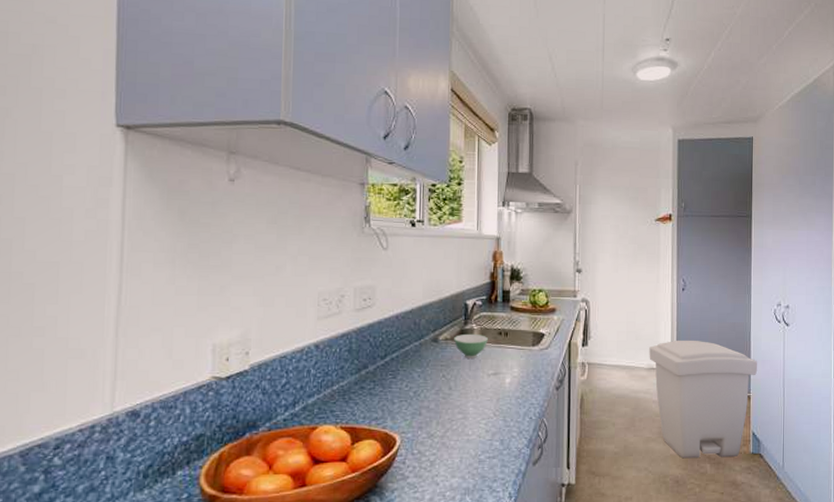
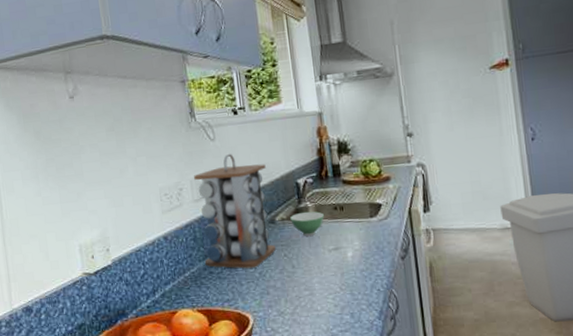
spice rack: none [356,265,437,386] -> present [194,153,277,269]

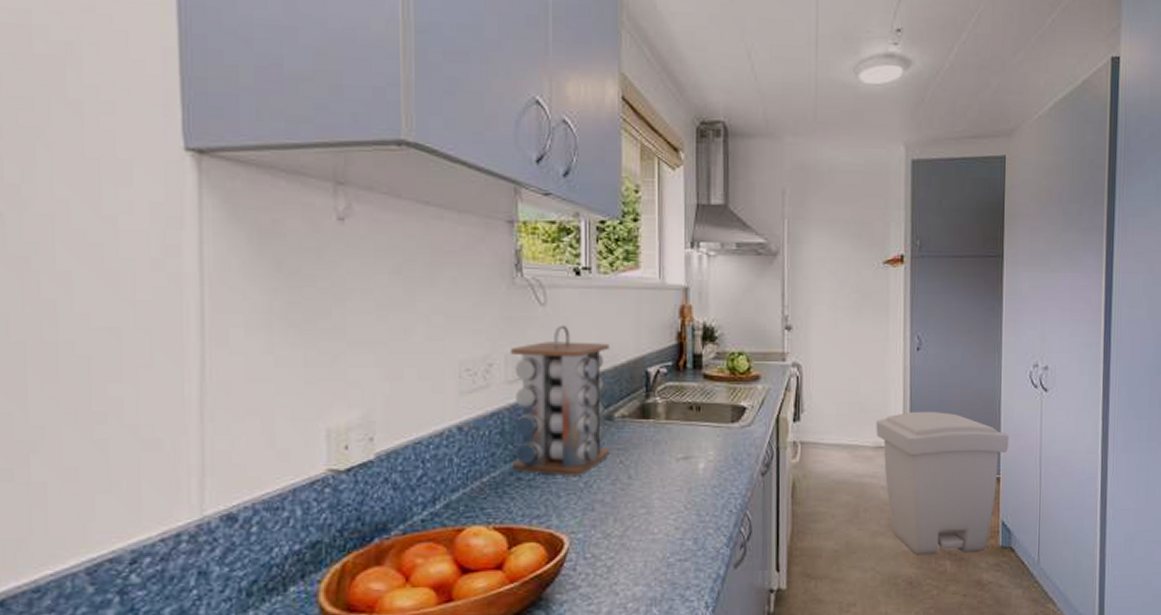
bowl: present [290,211,325,236] -> none [633,408,677,440]

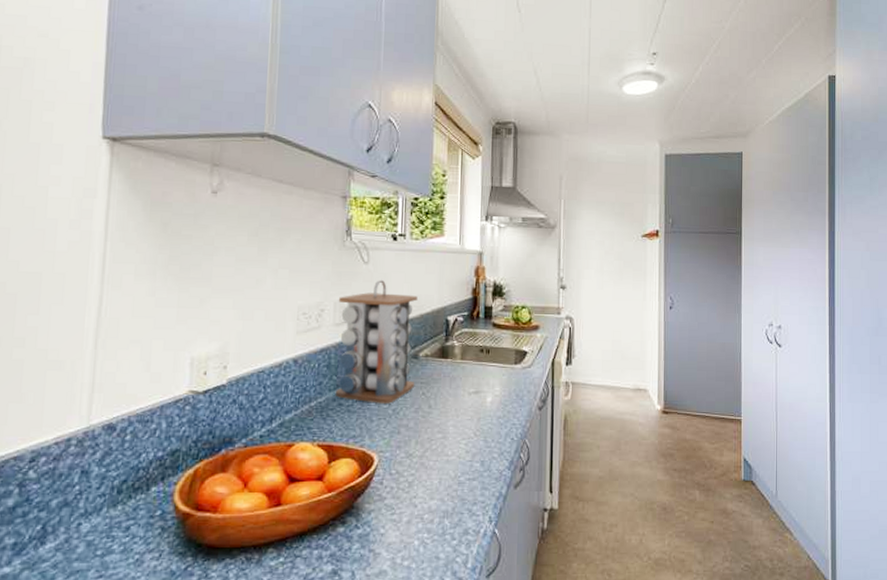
trash can: present [876,411,1009,556] -> none [635,360,749,485]

